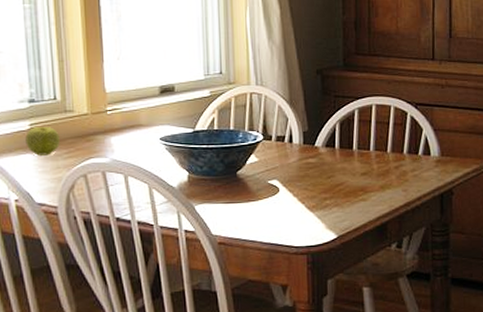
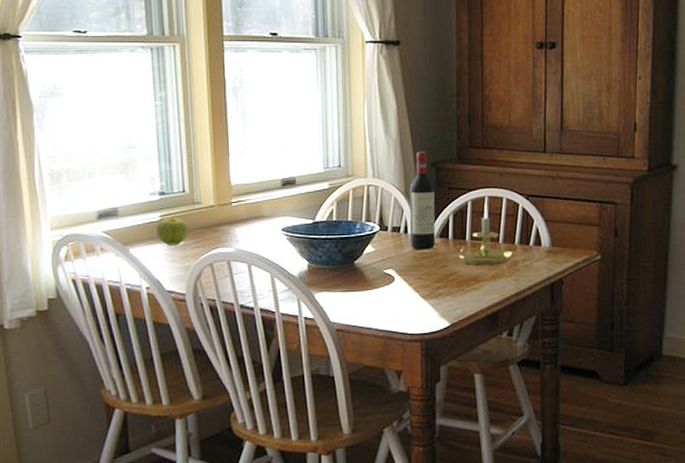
wine bottle: none [294,58,322,160] -> present [409,151,436,250]
candle holder: none [344,111,401,175] -> present [457,203,512,265]

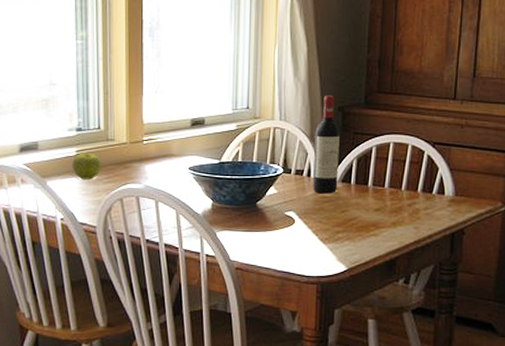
candle holder: present [457,203,512,265] -> none [359,149,414,211]

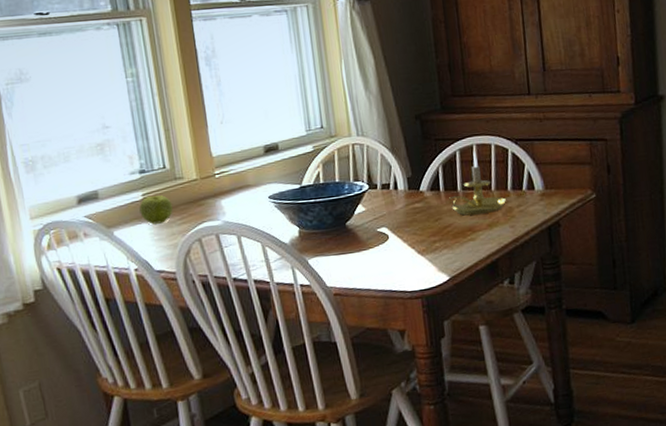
wine bottle: present [313,95,340,194] -> none [395,104,427,205]
candle holder: none [359,149,414,211] -> present [449,151,506,216]

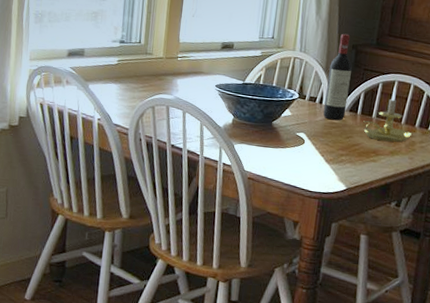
apple: present [139,195,173,225] -> none [112,63,139,87]
wine bottle: none [395,104,427,205] -> present [323,33,352,121]

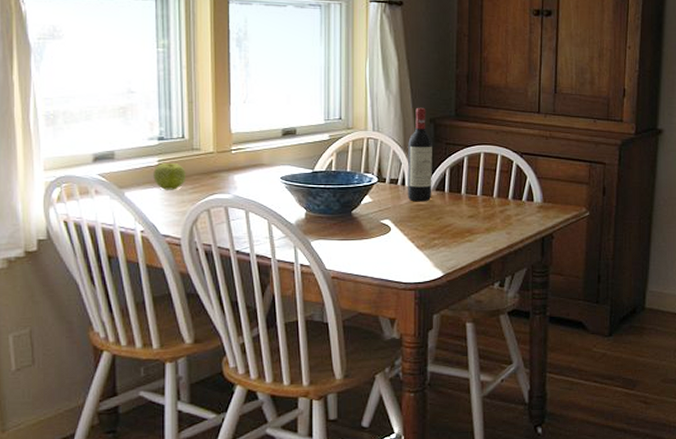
apple: none [112,63,139,87] -> present [153,163,186,190]
candle holder: present [363,86,412,142] -> none [453,159,506,218]

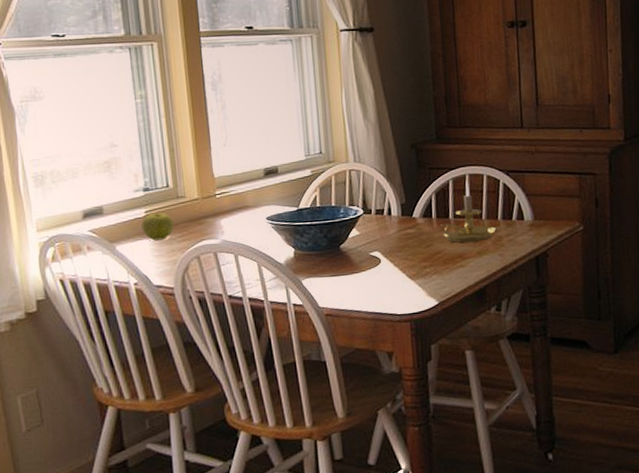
wine bottle: present [408,107,432,202] -> none [391,133,420,231]
candle holder: none [453,159,506,218] -> present [441,181,496,243]

